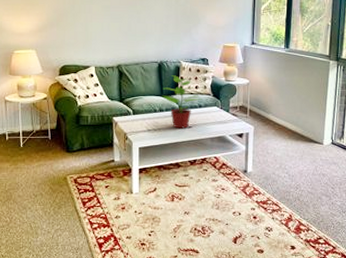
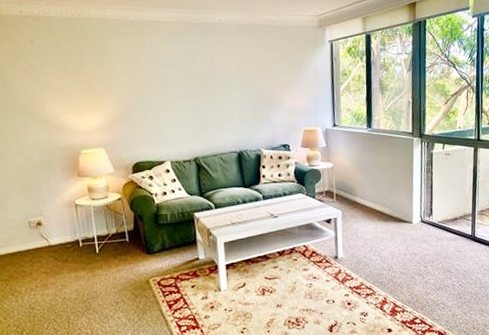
potted plant: present [161,75,202,129] -> none [243,164,286,219]

